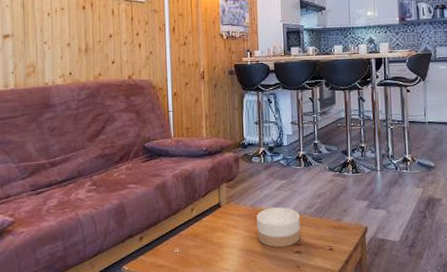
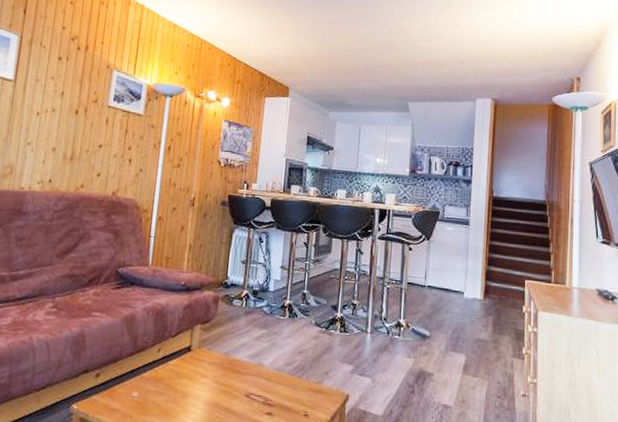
bowl: present [256,207,301,247] -> none [226,359,277,406]

